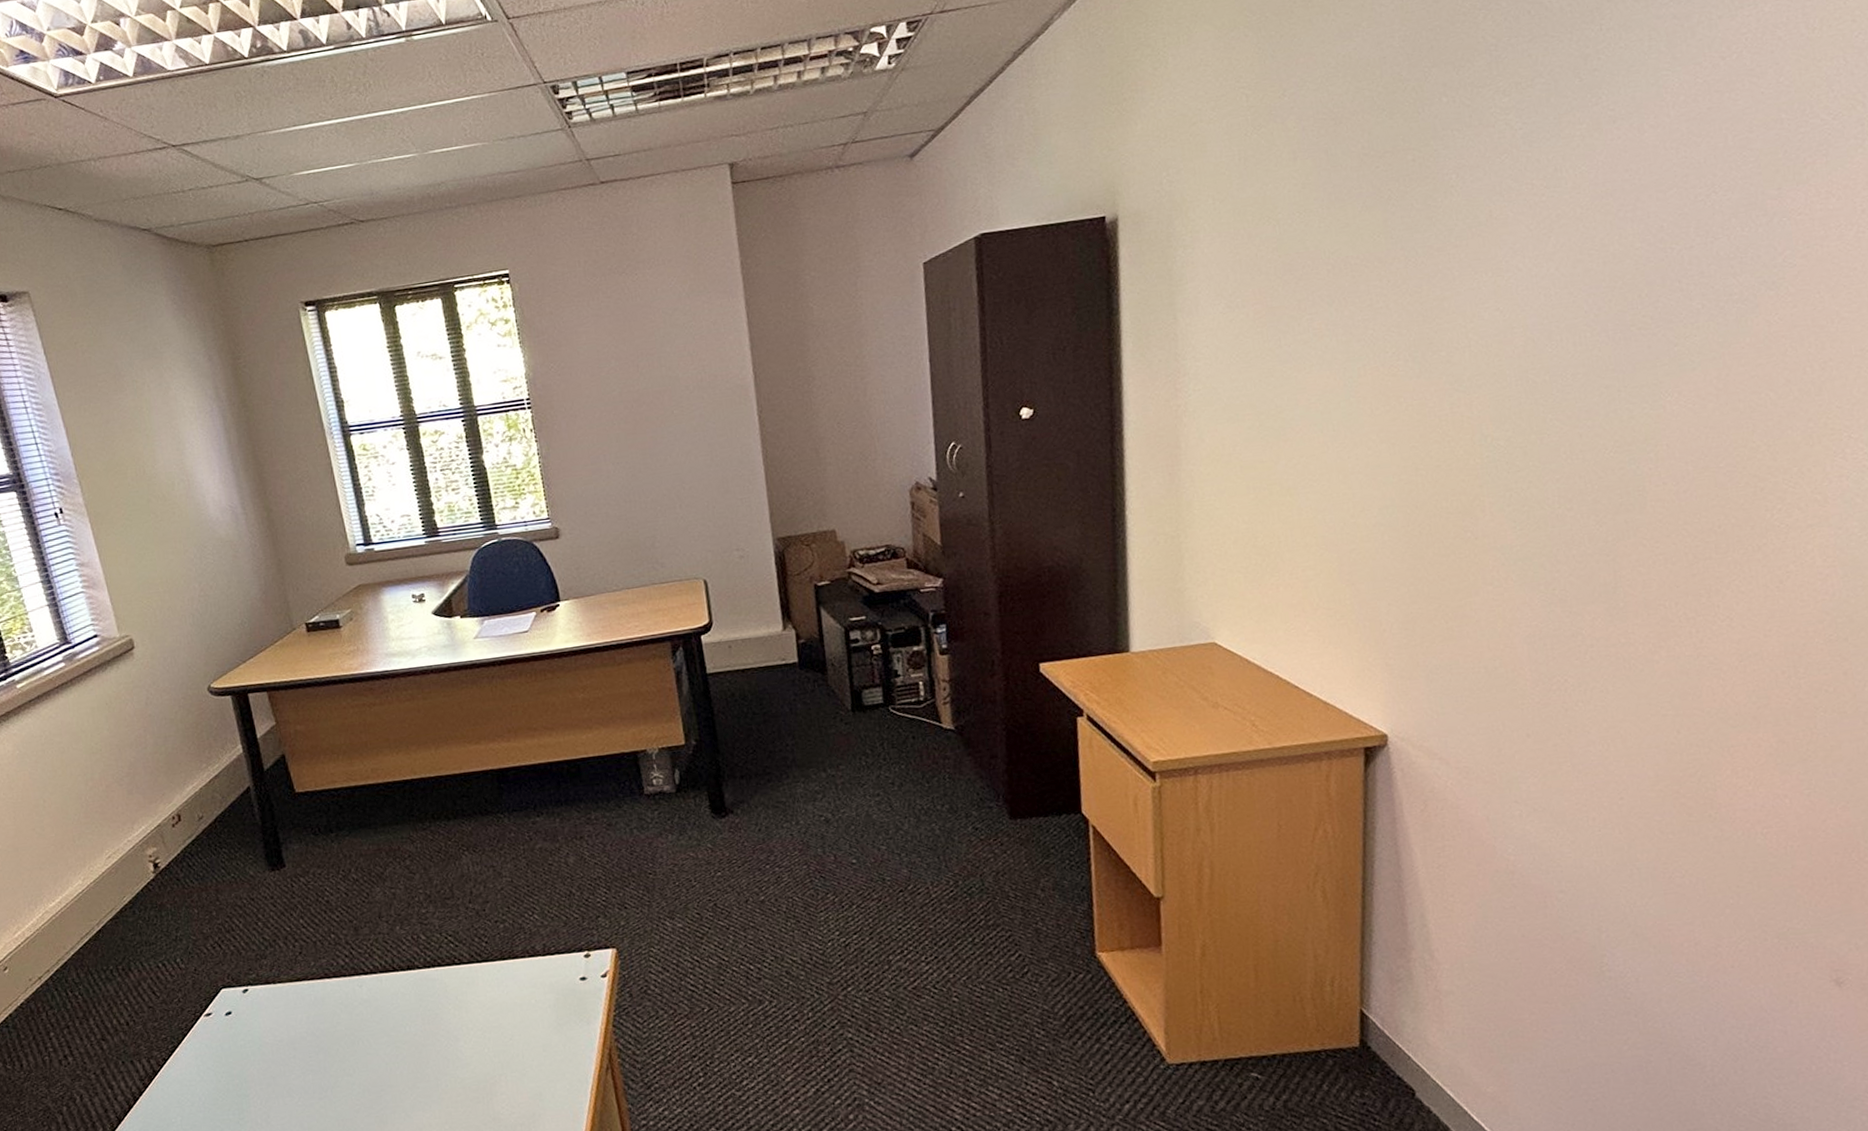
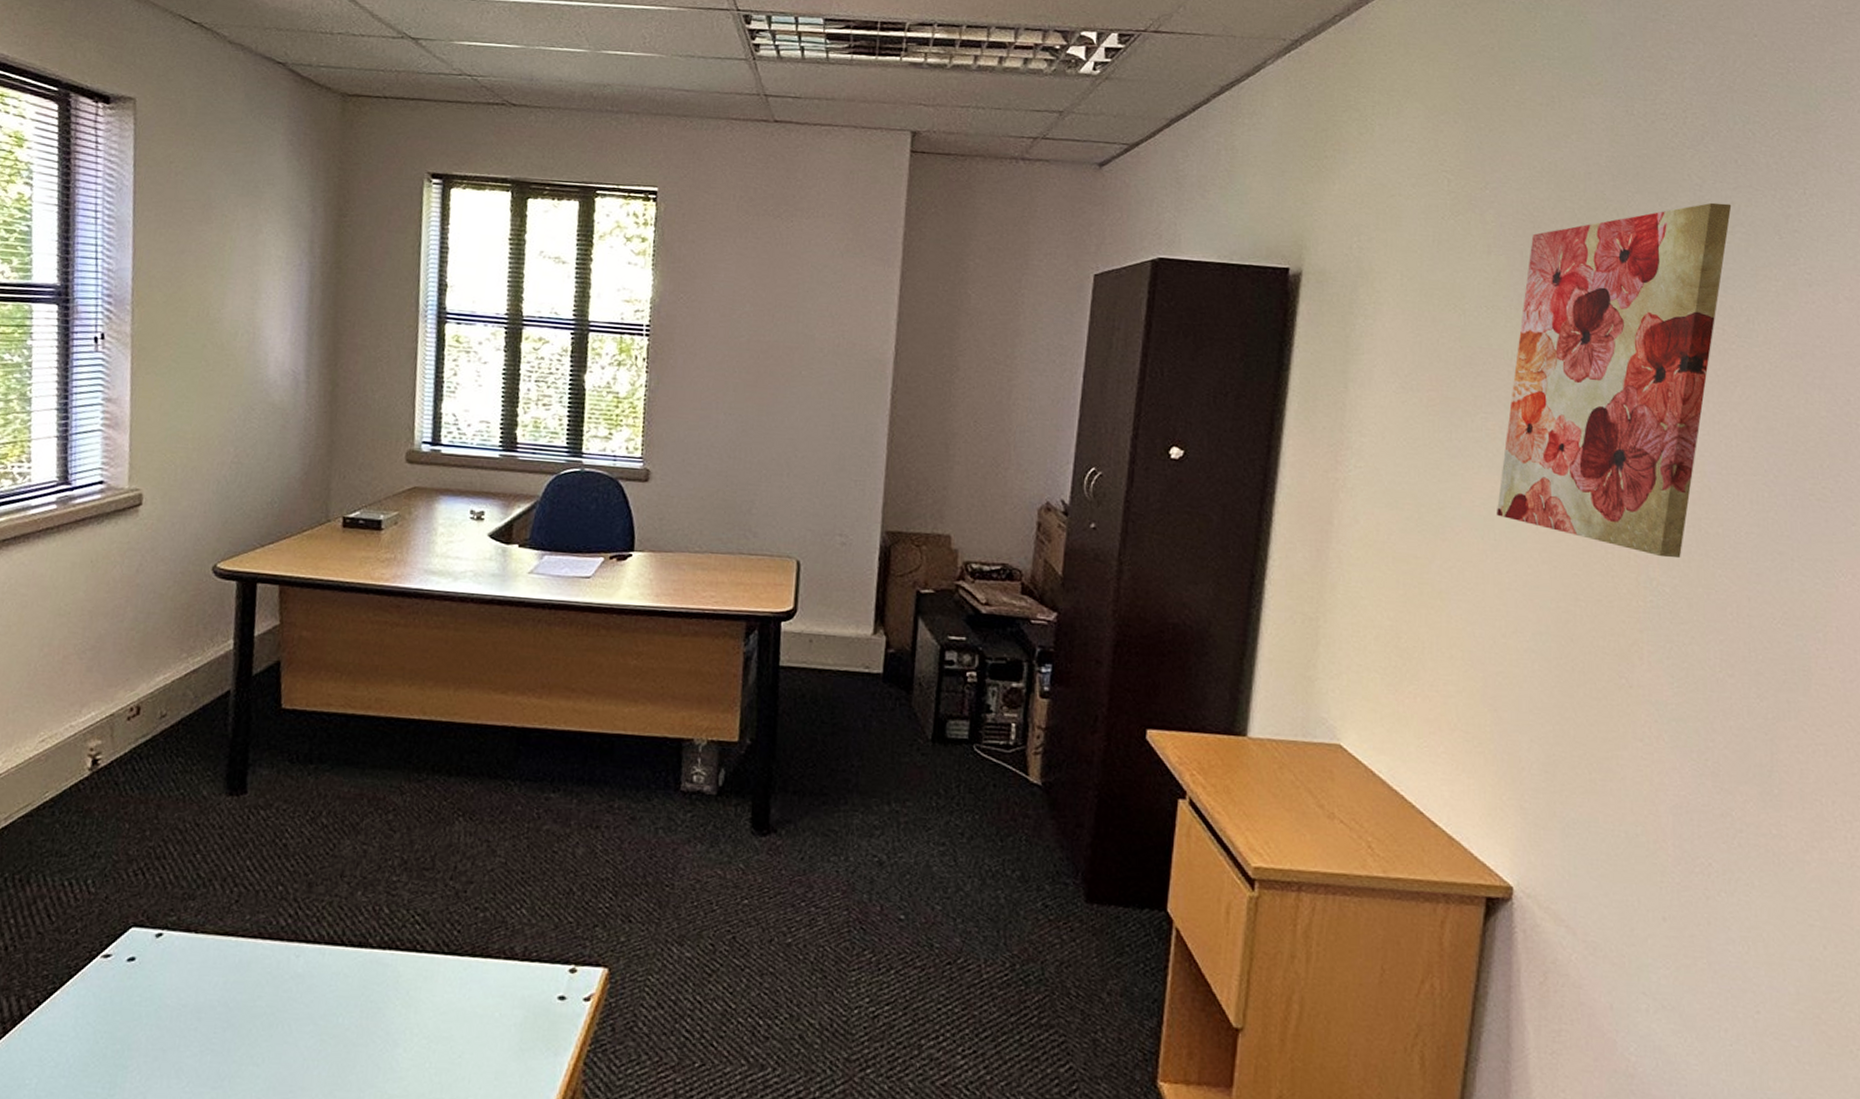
wall art: none [1332,57,1529,414] -> present [1497,202,1732,559]

